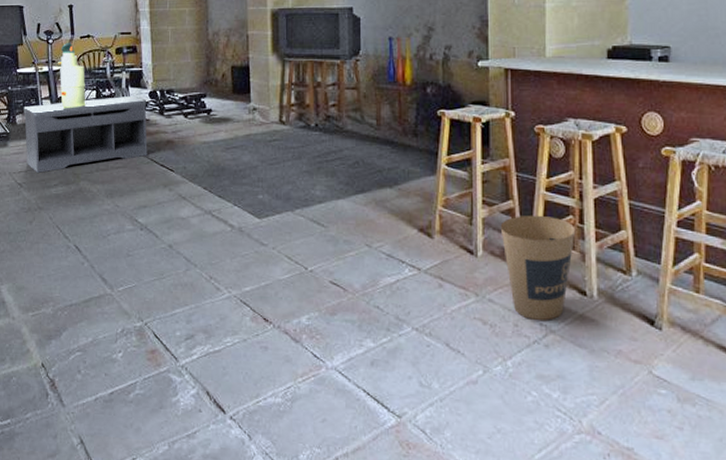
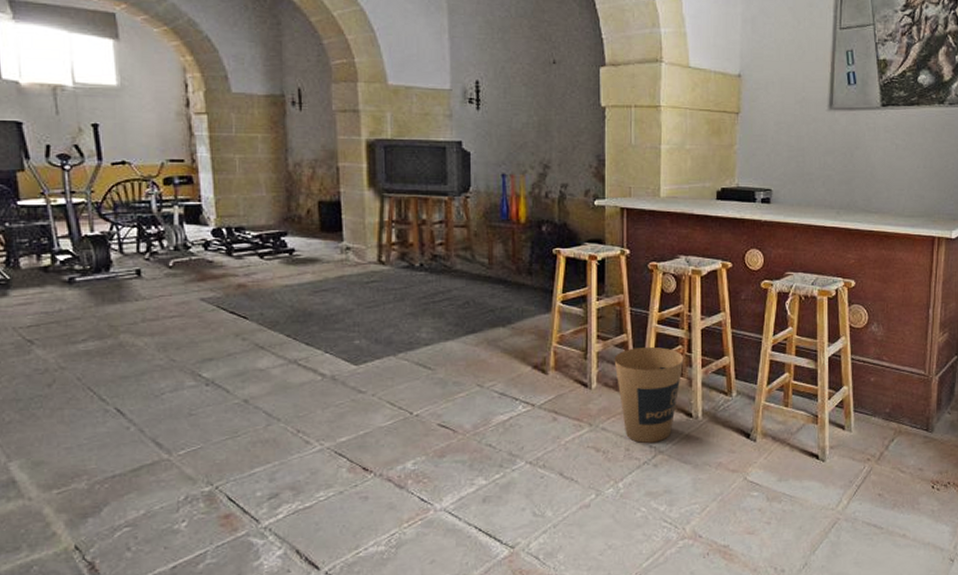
bench: present [23,96,148,173] -> none [30,235,212,326]
pump station: present [58,41,88,108] -> none [79,167,127,248]

